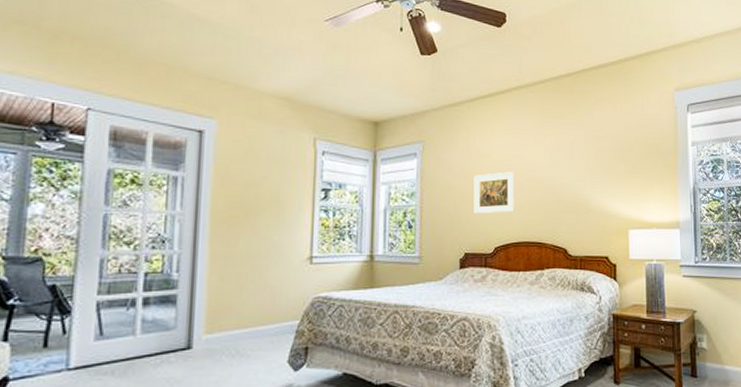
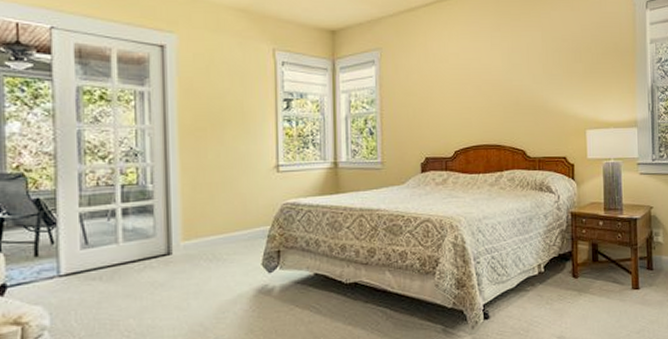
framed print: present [474,171,515,214] -> none [432,76,473,118]

